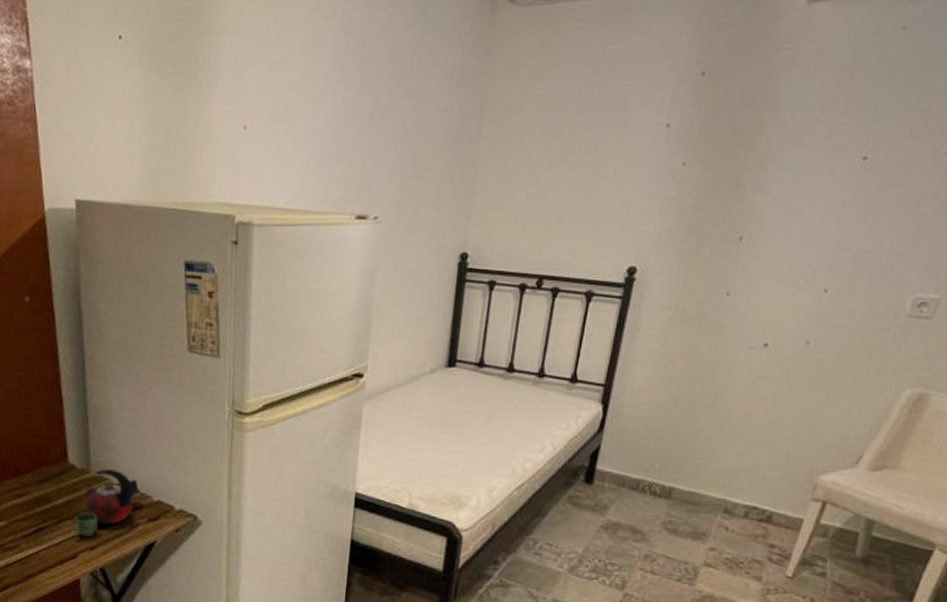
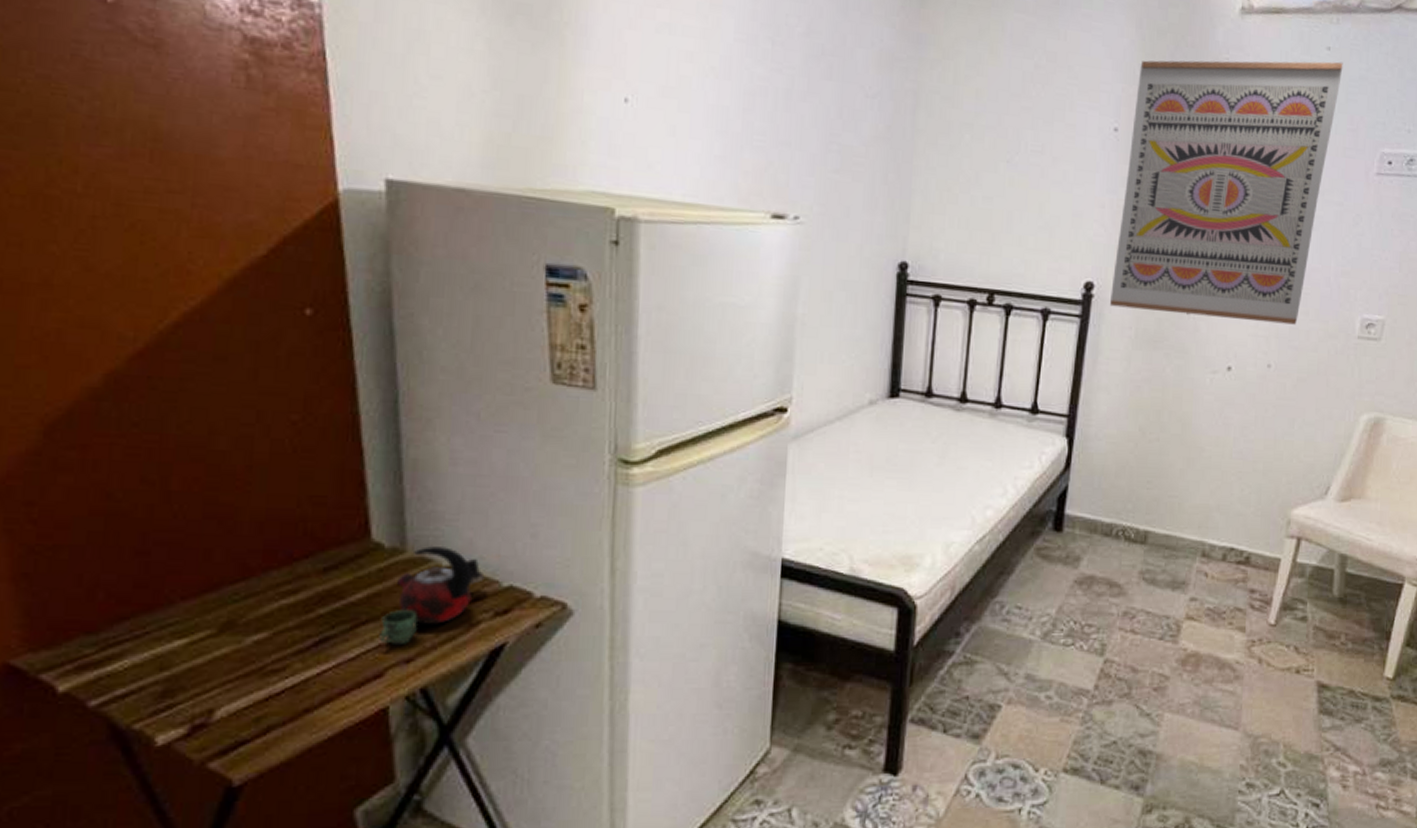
wall art: none [650,41,920,304] -> present [1109,60,1343,325]

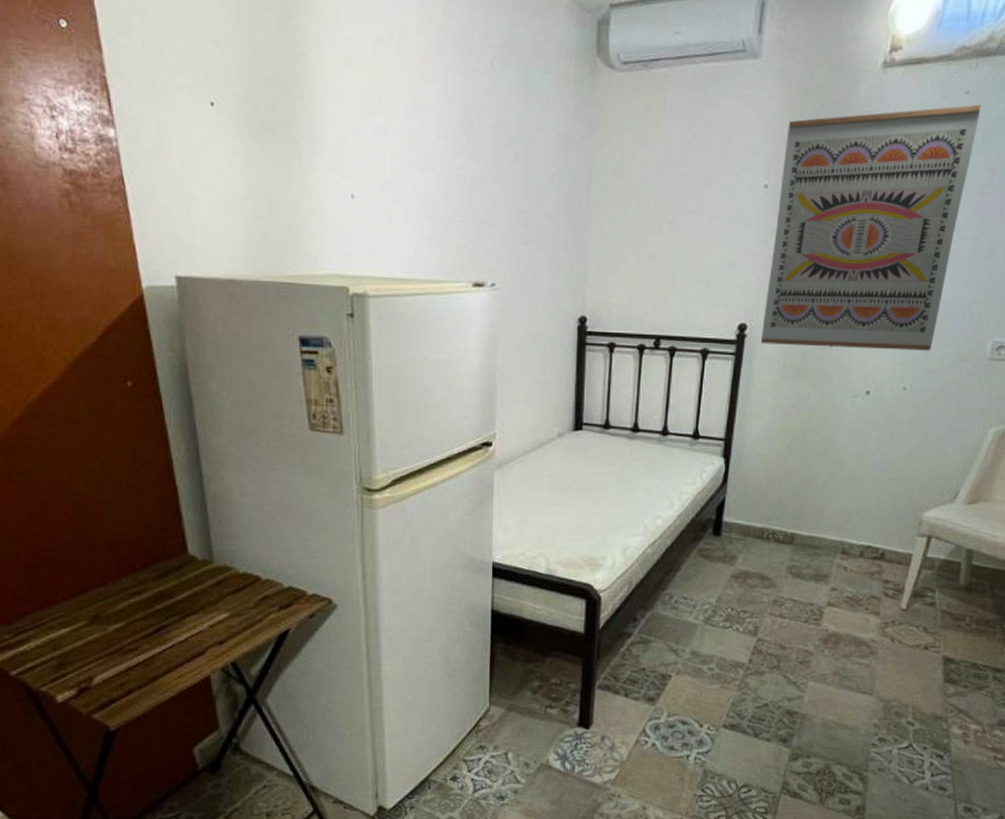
kettle: present [379,546,485,646] -> none [200,558,271,632]

